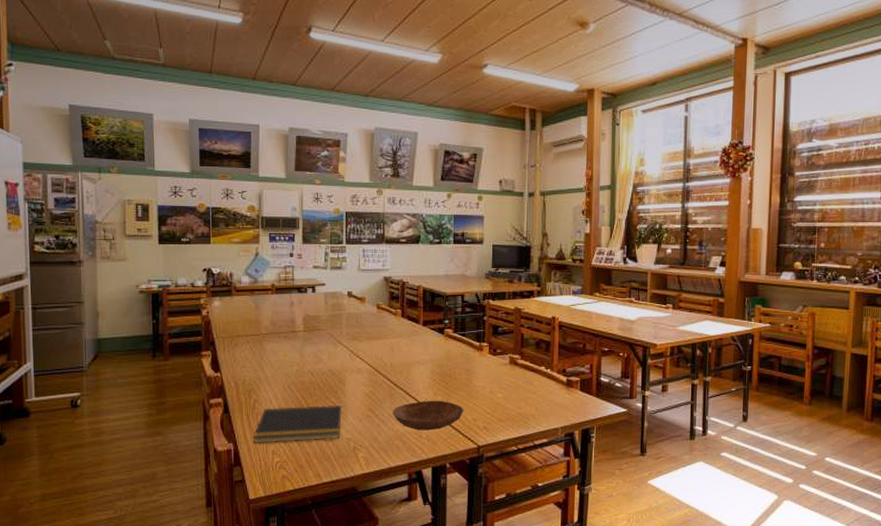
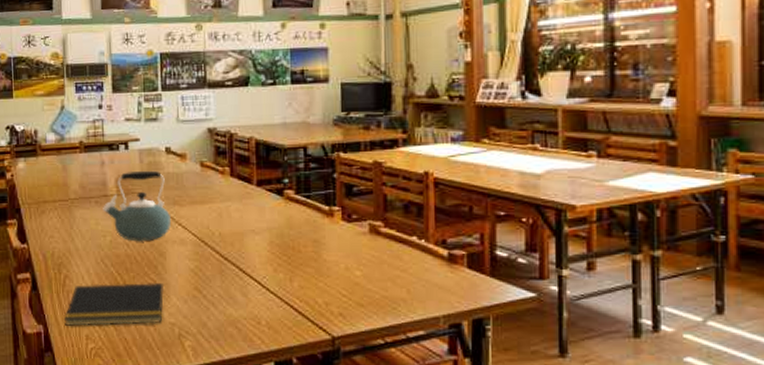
kettle: none [291,310,351,371] -> present [103,170,172,242]
bowl: present [392,400,464,431] -> none [223,278,312,316]

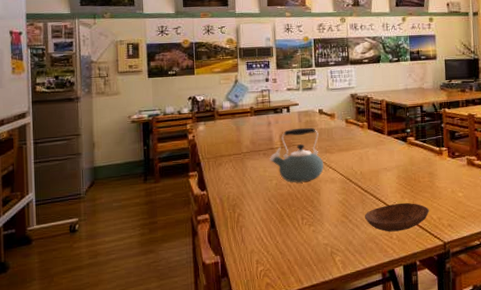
notepad: present [64,282,165,326] -> none [238,213,319,254]
bowl: none [223,278,312,316] -> present [364,202,429,232]

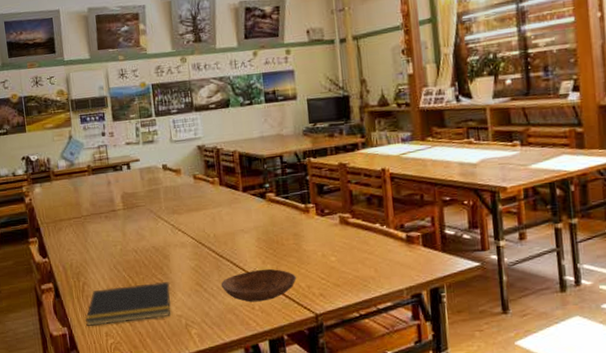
notepad: none [238,213,319,254] -> present [86,281,171,326]
kettle: present [269,127,324,183] -> none [112,185,172,248]

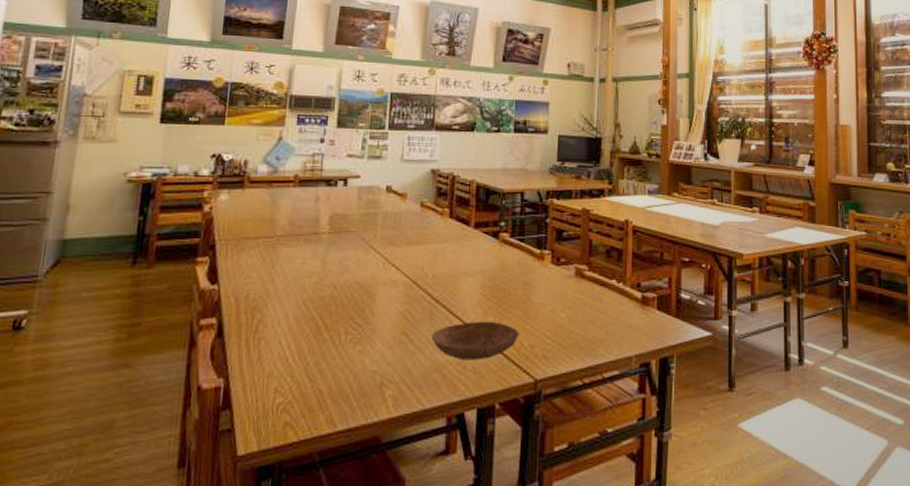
notepad: present [86,281,171,326] -> none [251,326,370,378]

